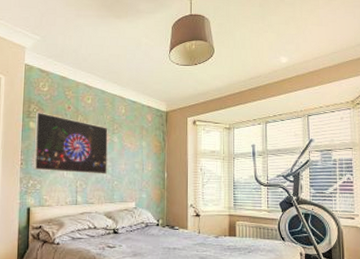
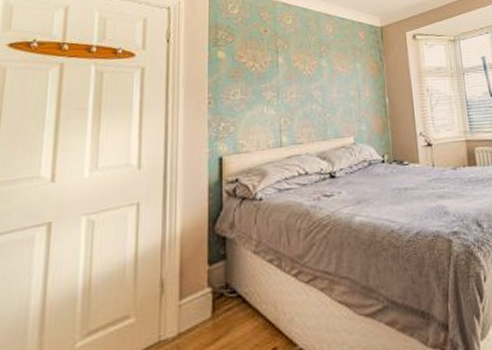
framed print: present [34,112,108,174] -> none [224,38,316,110]

